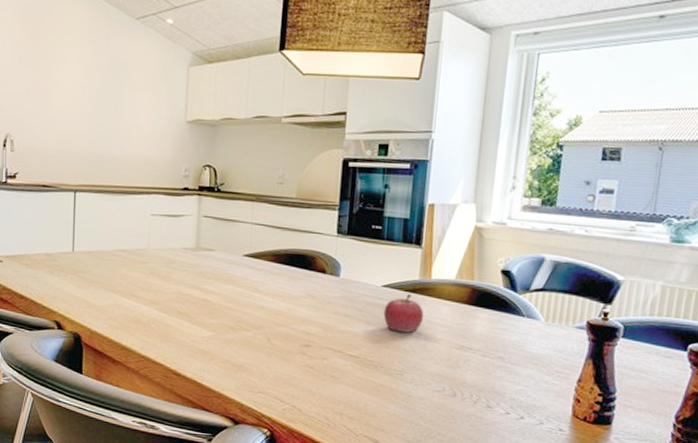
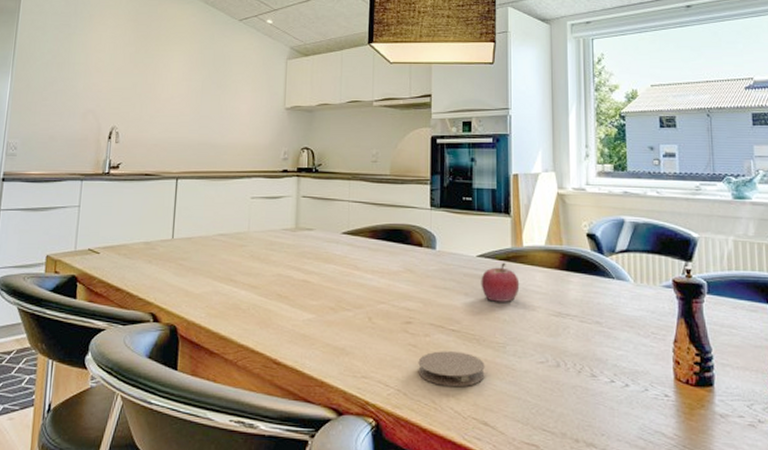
coaster: none [314,374,381,408] -> present [418,351,485,387]

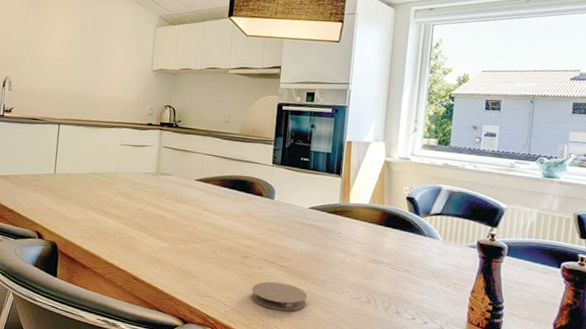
fruit: present [481,262,520,302] -> none [310,215,344,248]

